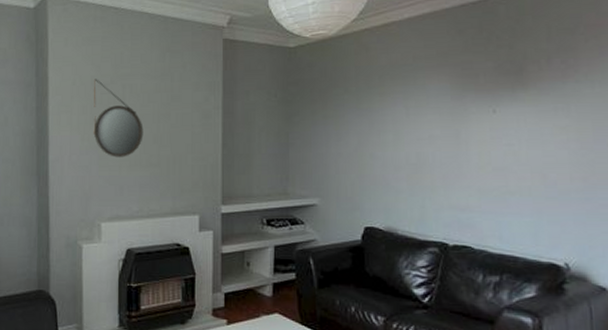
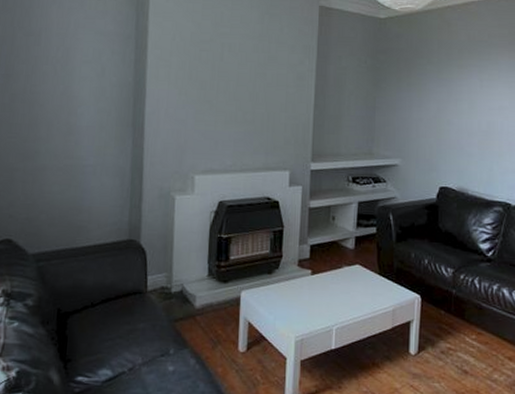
home mirror: present [93,79,144,157] -> none [191,35,240,113]

